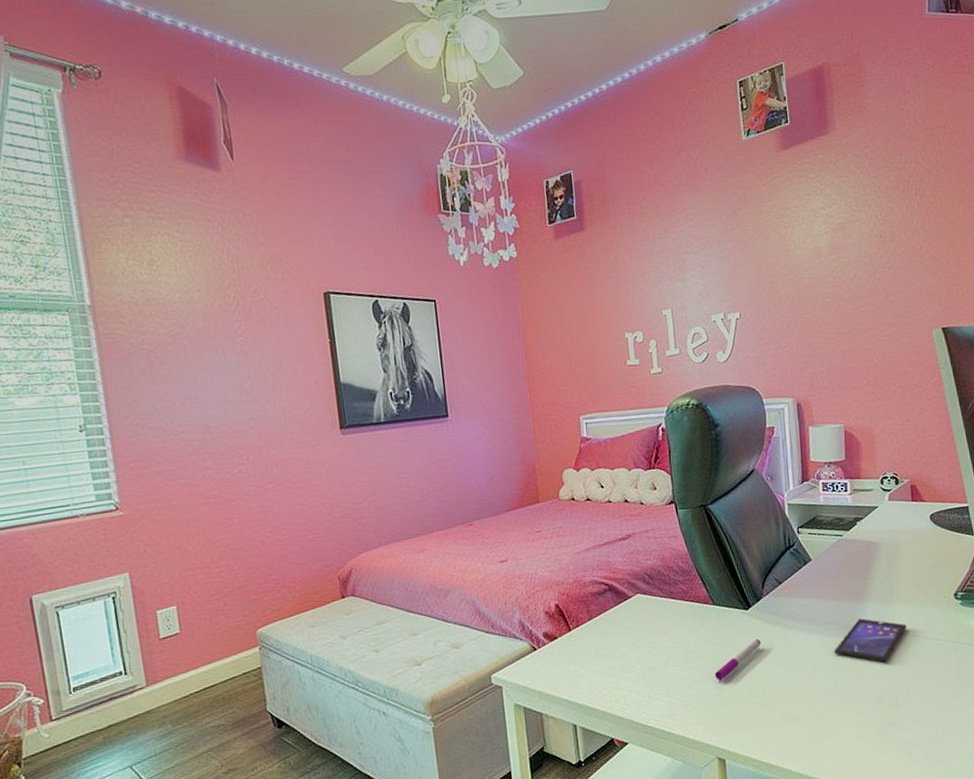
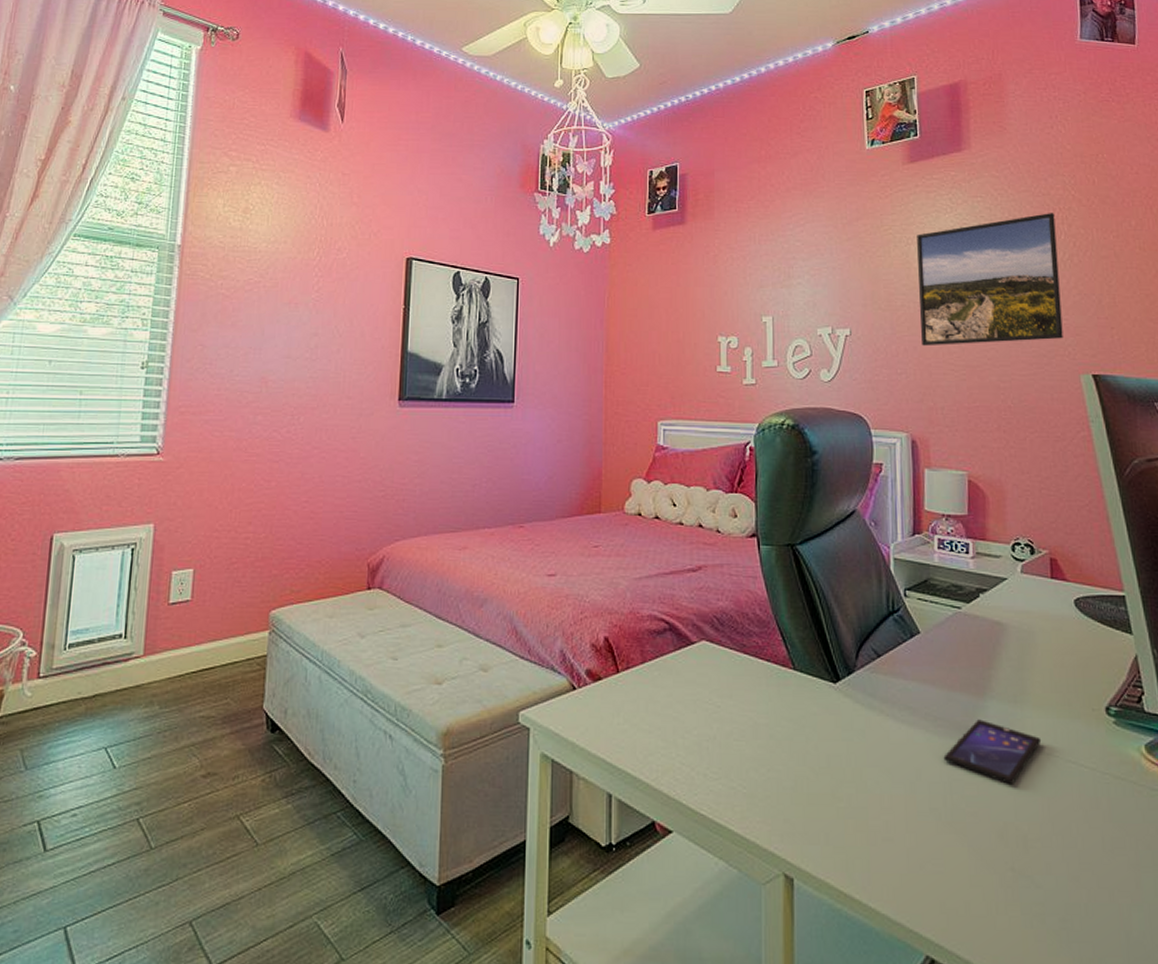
pen: present [714,638,761,681] -> none [788,722,850,770]
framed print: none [792,185,918,321] -> present [917,213,1063,346]

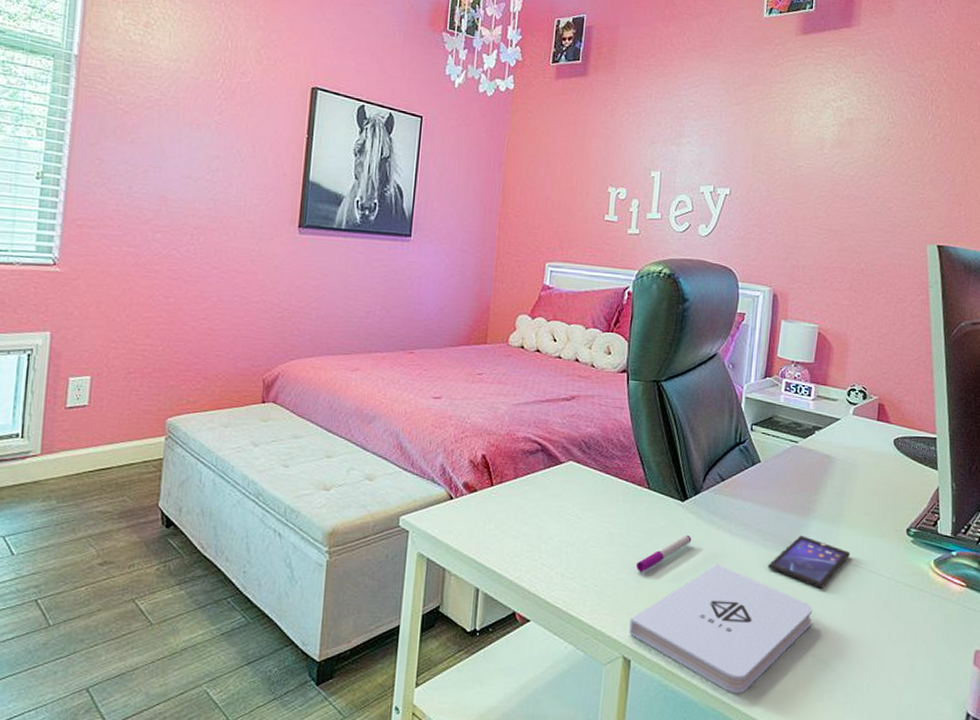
pen: none [788,722,850,770] -> present [635,534,692,573]
notepad: none [788,756,1006,919] -> present [629,563,813,694]
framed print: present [917,213,1063,346] -> none [793,93,926,211]

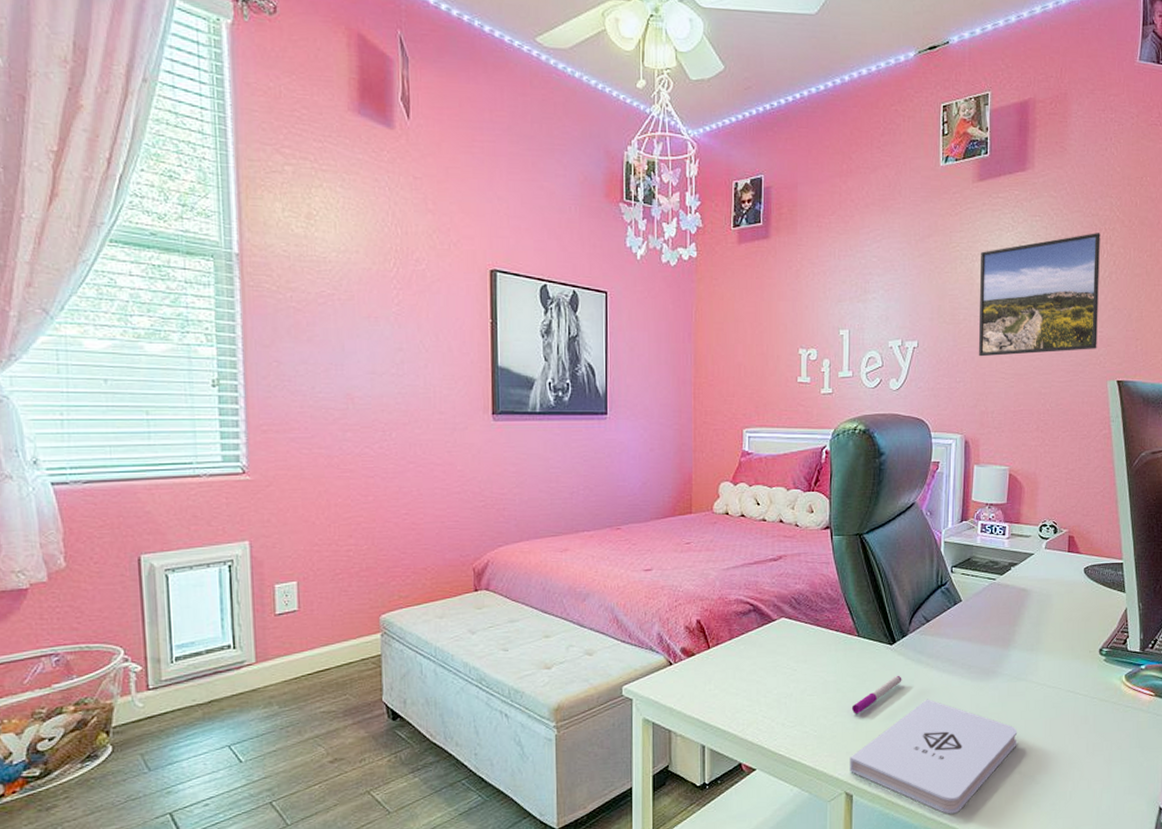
smartphone: present [767,535,851,589] -> none [974,665,1049,712]
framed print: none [793,93,926,211] -> present [979,233,1100,357]

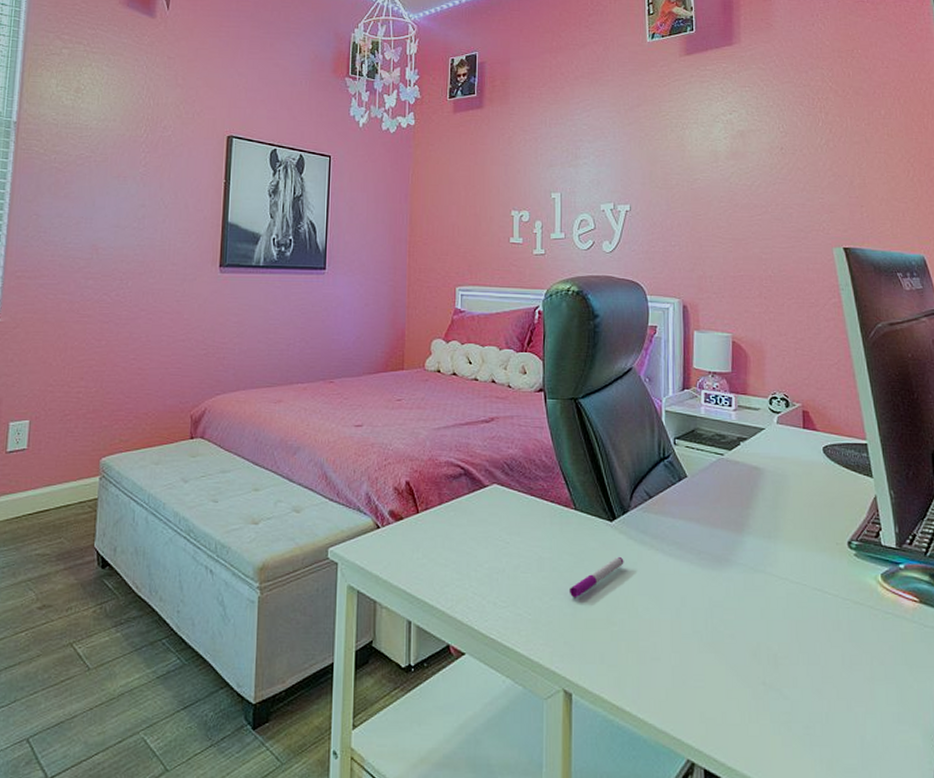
notepad: present [849,699,1018,814] -> none [568,586,759,728]
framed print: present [979,233,1100,357] -> none [691,102,819,221]

